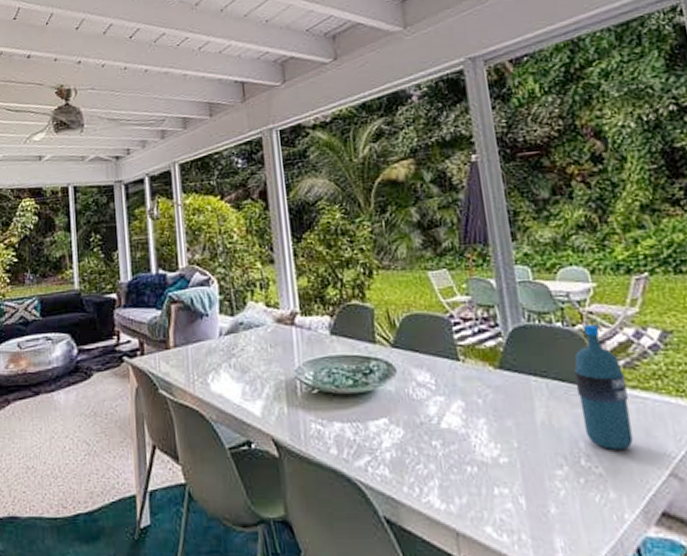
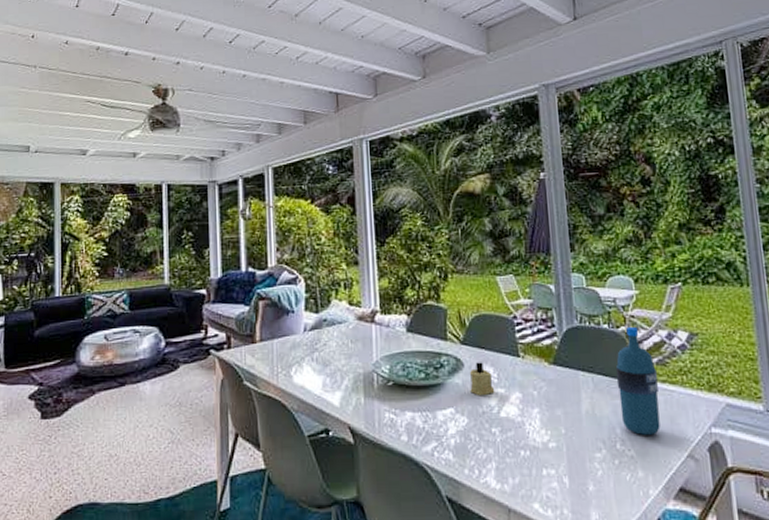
candle: none [404,367,434,405] -> present [470,362,495,396]

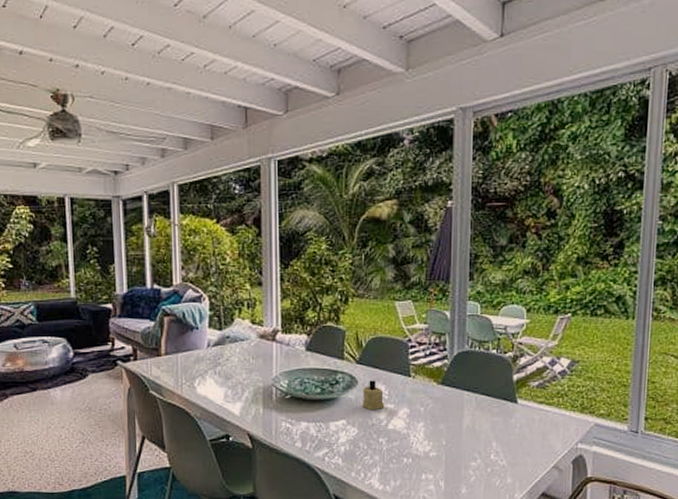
water bottle: present [615,326,660,435] -> none [498,352,536,448]

